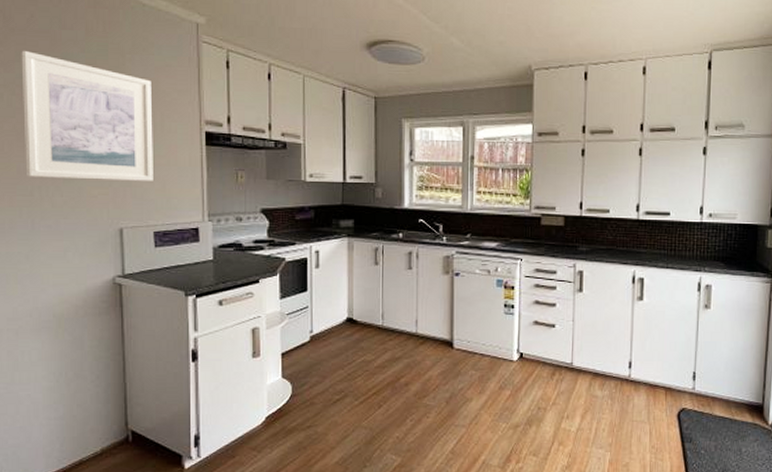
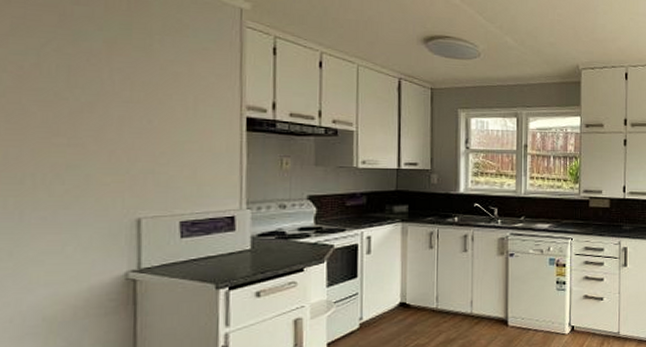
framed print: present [21,50,153,181] -> none [15,24,184,168]

